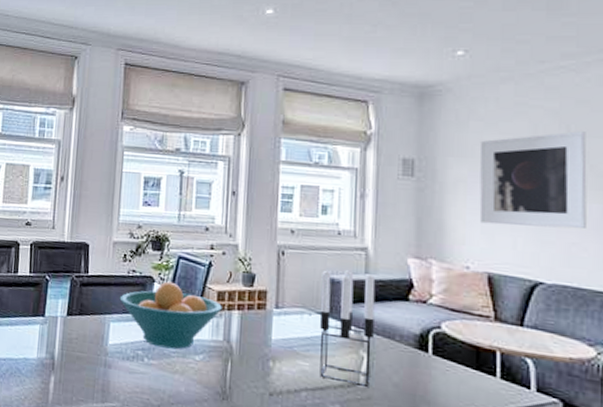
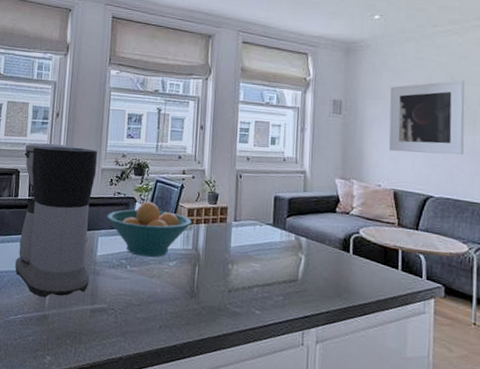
coffee maker: none [14,211,109,392] -> present [15,143,98,298]
candle holder: present [319,269,376,388] -> none [268,188,312,283]

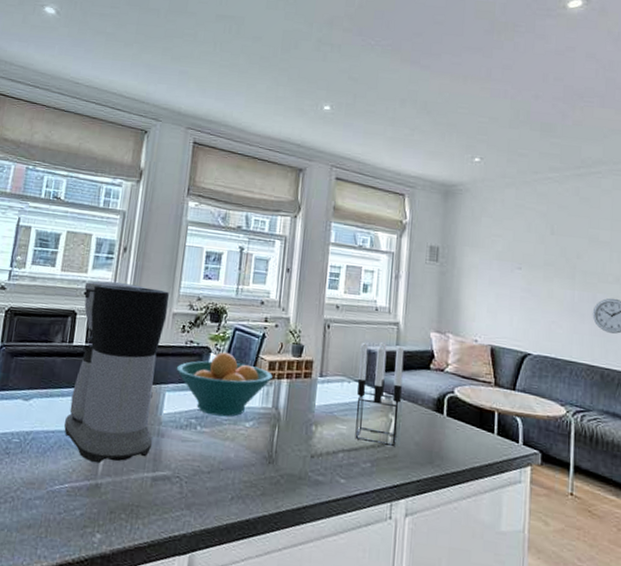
candle holder: none [268,188,312,283] -> present [355,341,405,447]
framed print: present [388,80,465,155] -> none [486,230,564,310]

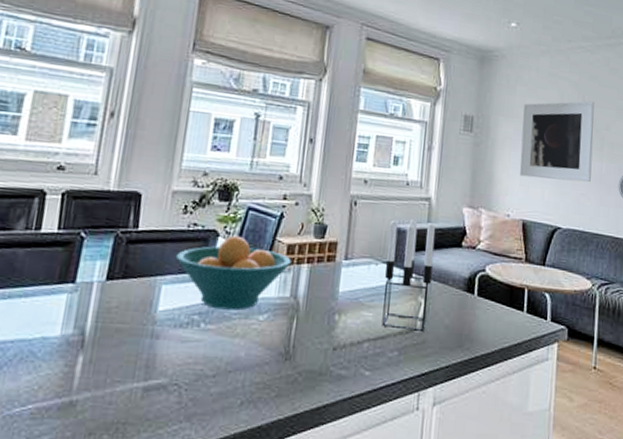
coffee maker: present [64,281,169,464] -> none [27,153,168,376]
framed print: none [486,230,564,310] -> present [519,101,595,183]

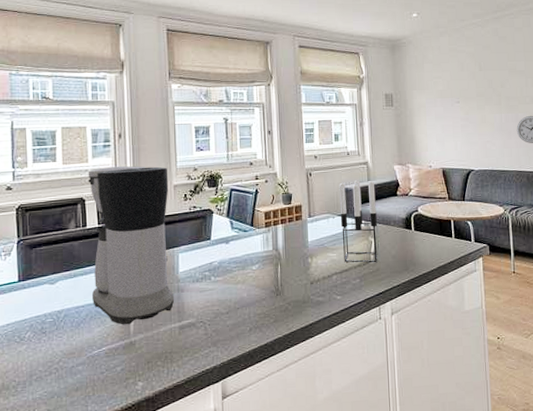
coffee maker: none [27,153,168,376] -> present [88,165,174,325]
fruit bowl: present [175,235,291,311] -> none [184,211,269,266]
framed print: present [519,101,595,183] -> none [431,67,494,135]

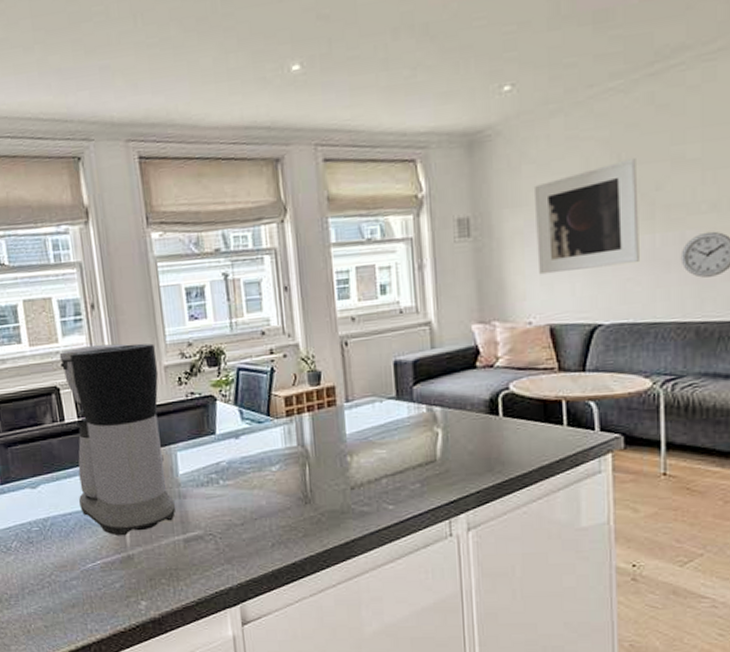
candle holder: present [339,179,377,263] -> none [388,347,446,462]
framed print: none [431,67,494,135] -> present [533,158,639,275]

